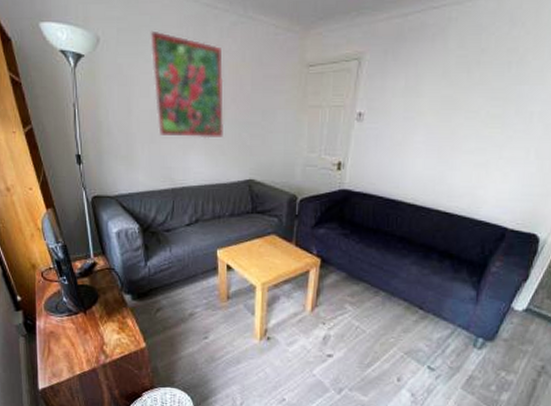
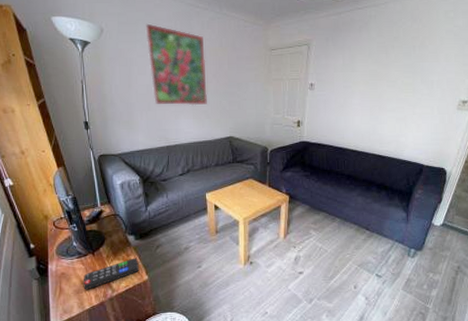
remote control: none [73,321,136,353] -> present [83,258,139,290]

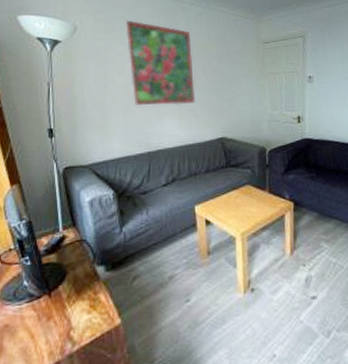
remote control: present [83,258,139,290] -> none [32,295,109,347]

